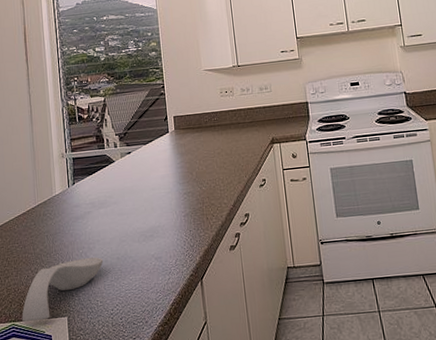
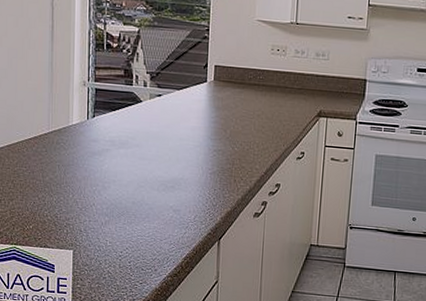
spoon rest: present [22,257,104,323] -> none [24,195,118,250]

